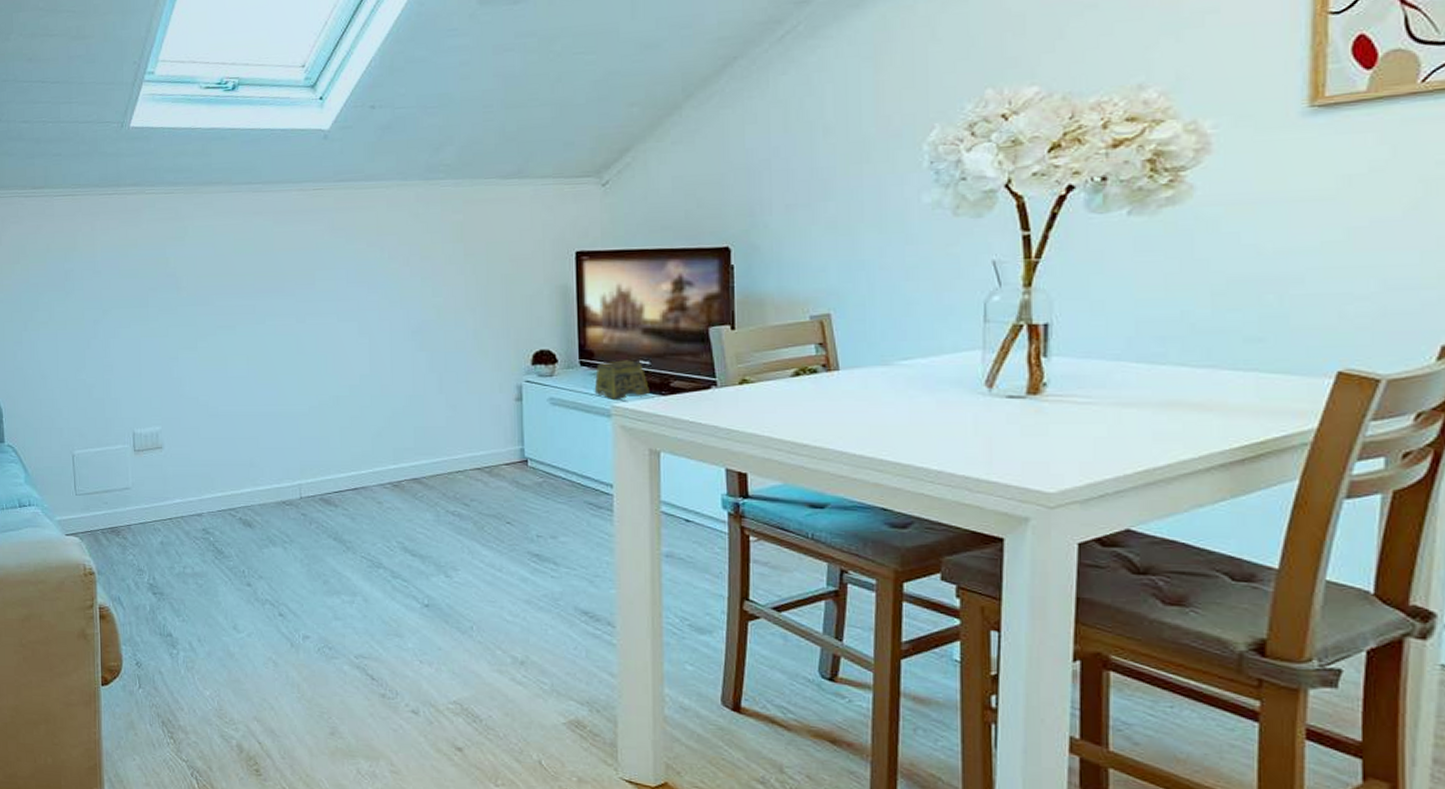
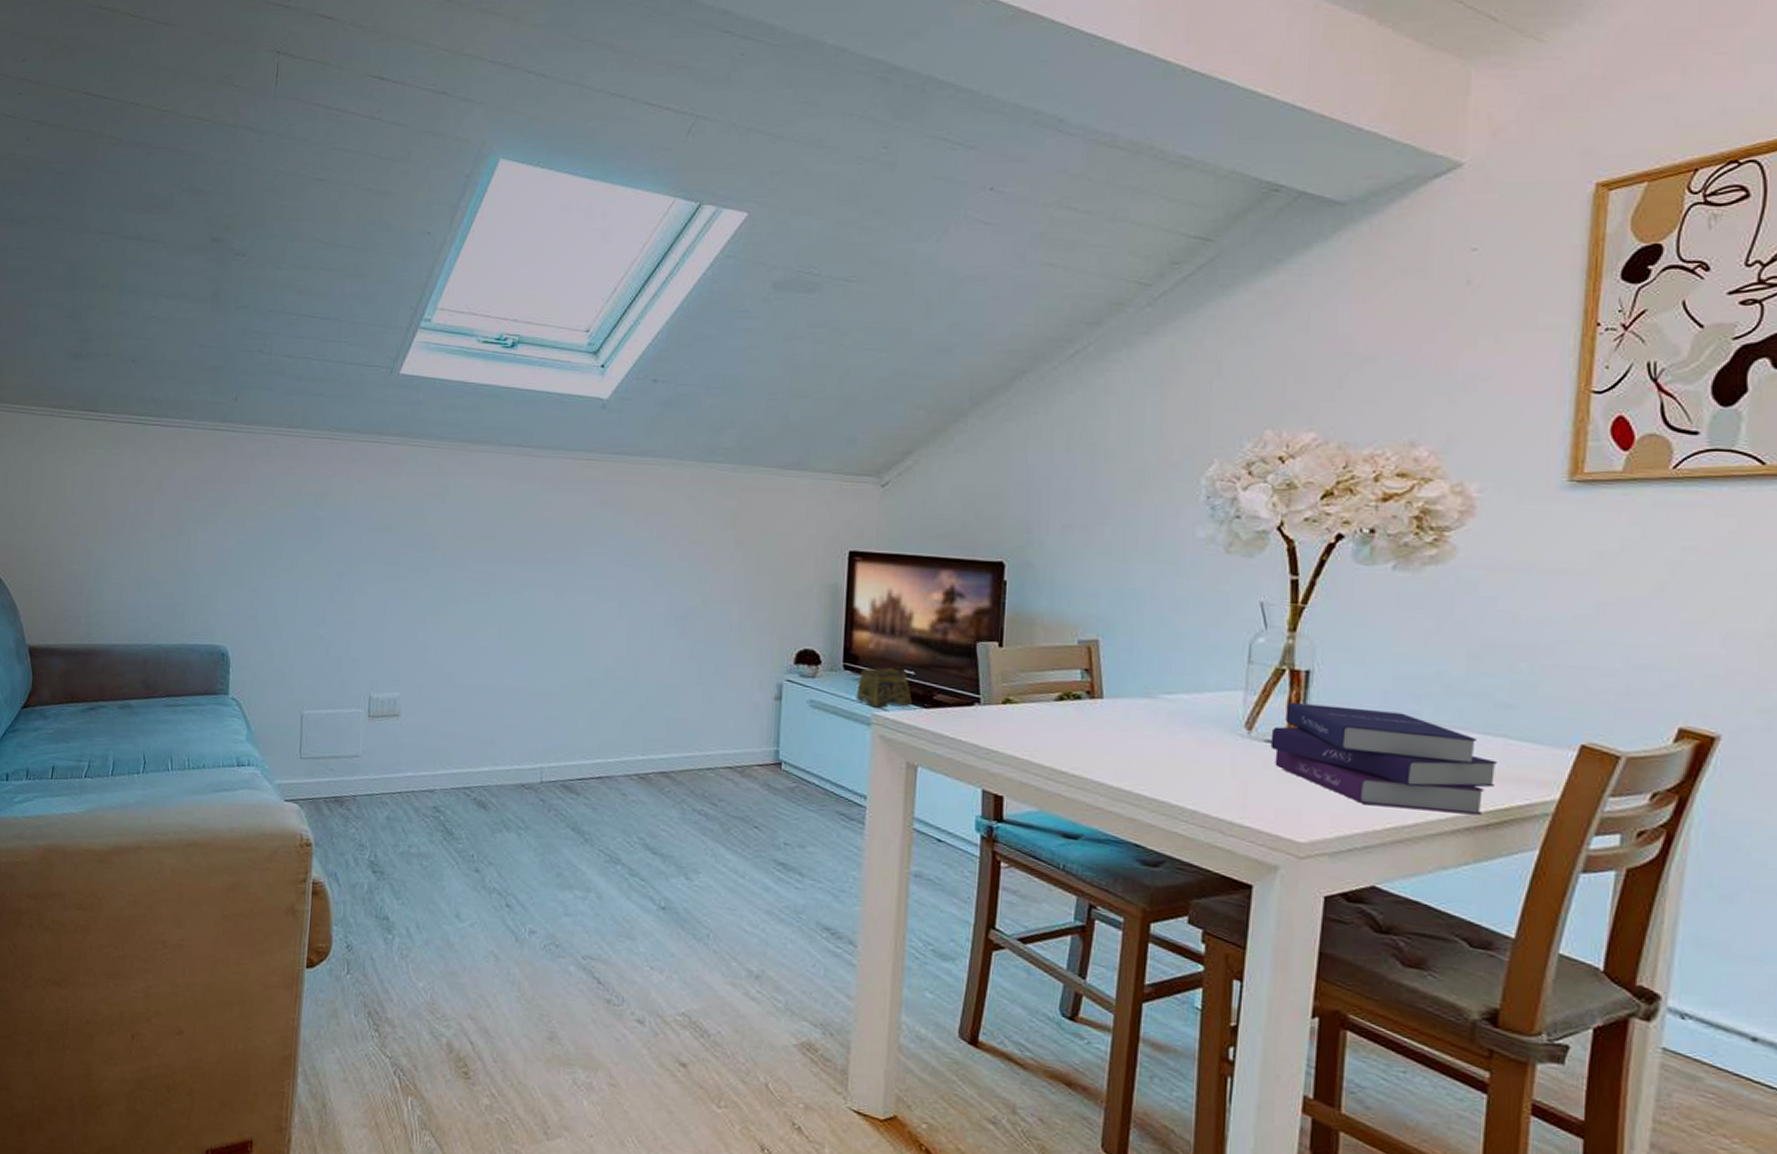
book: none [1012,356,1250,451] -> present [1270,702,1497,816]

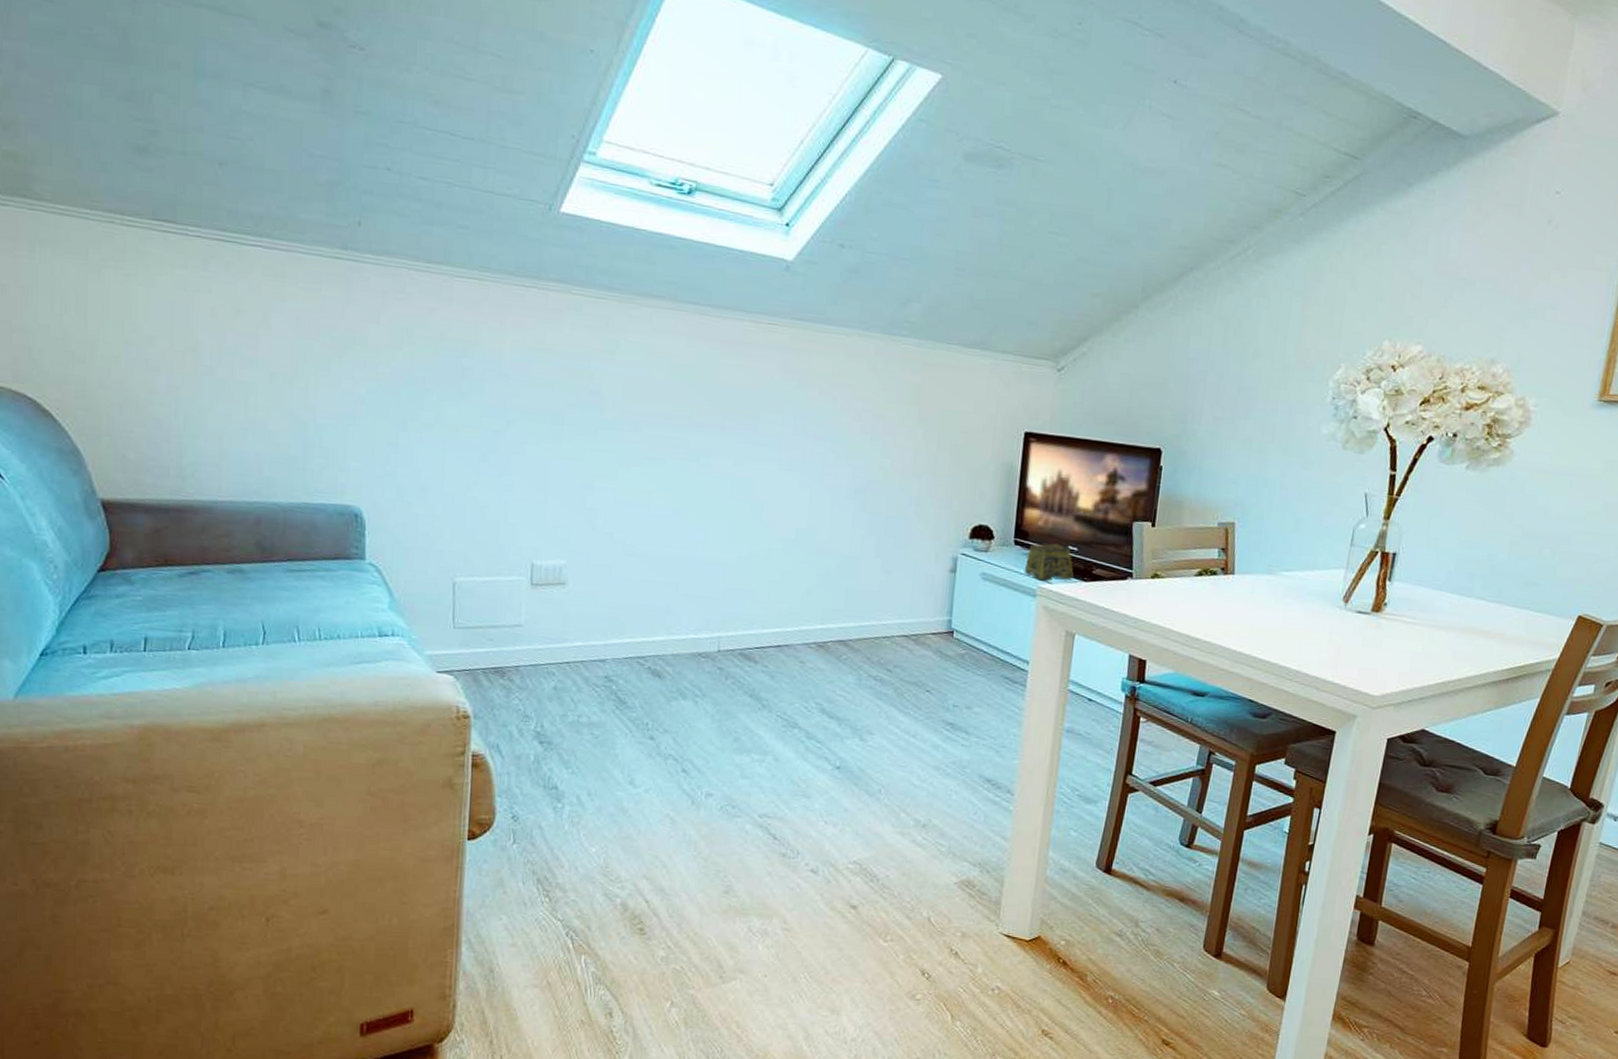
book: present [1270,702,1497,816] -> none [1360,580,1521,672]

